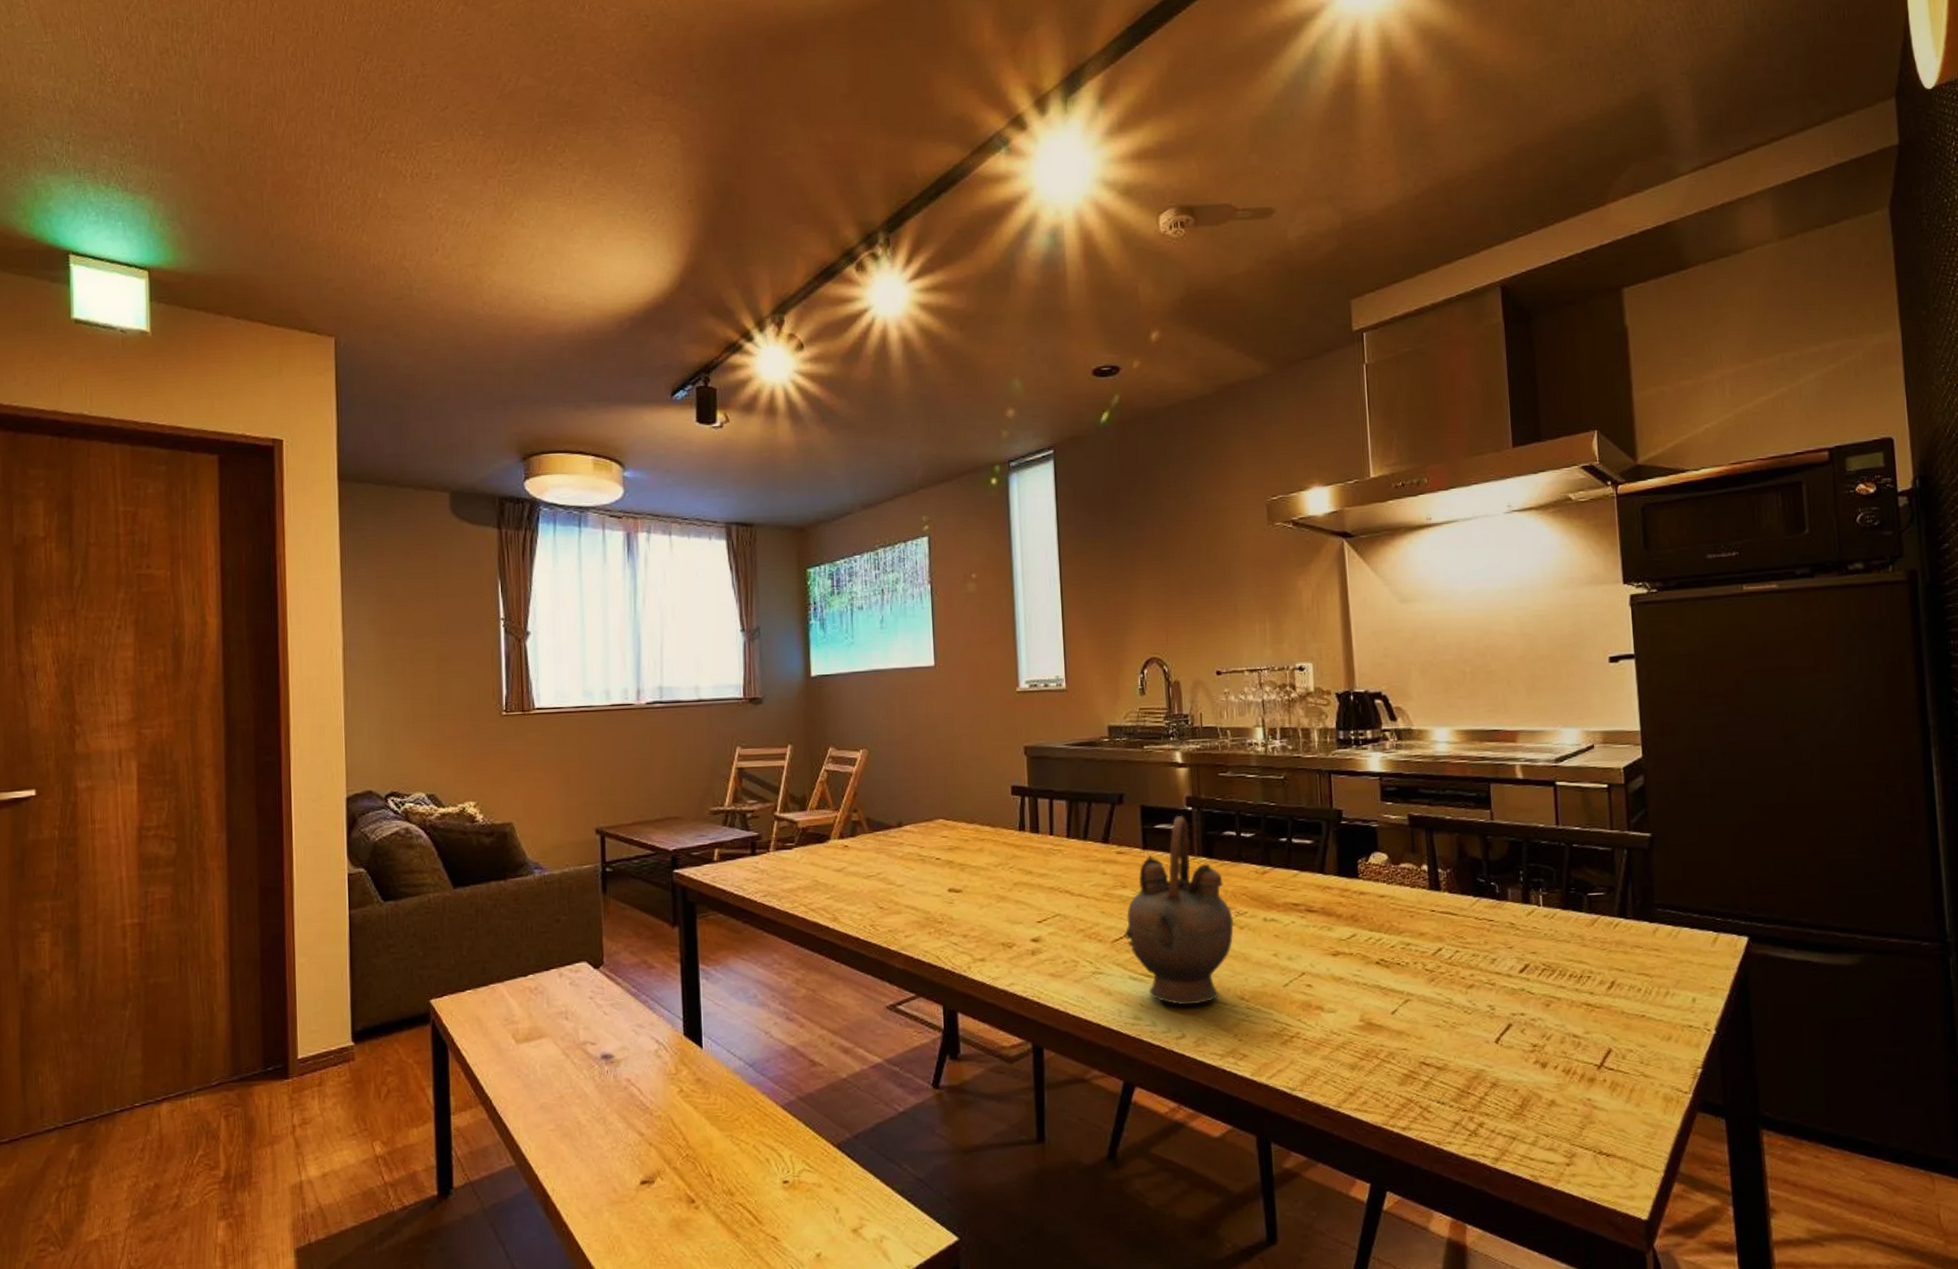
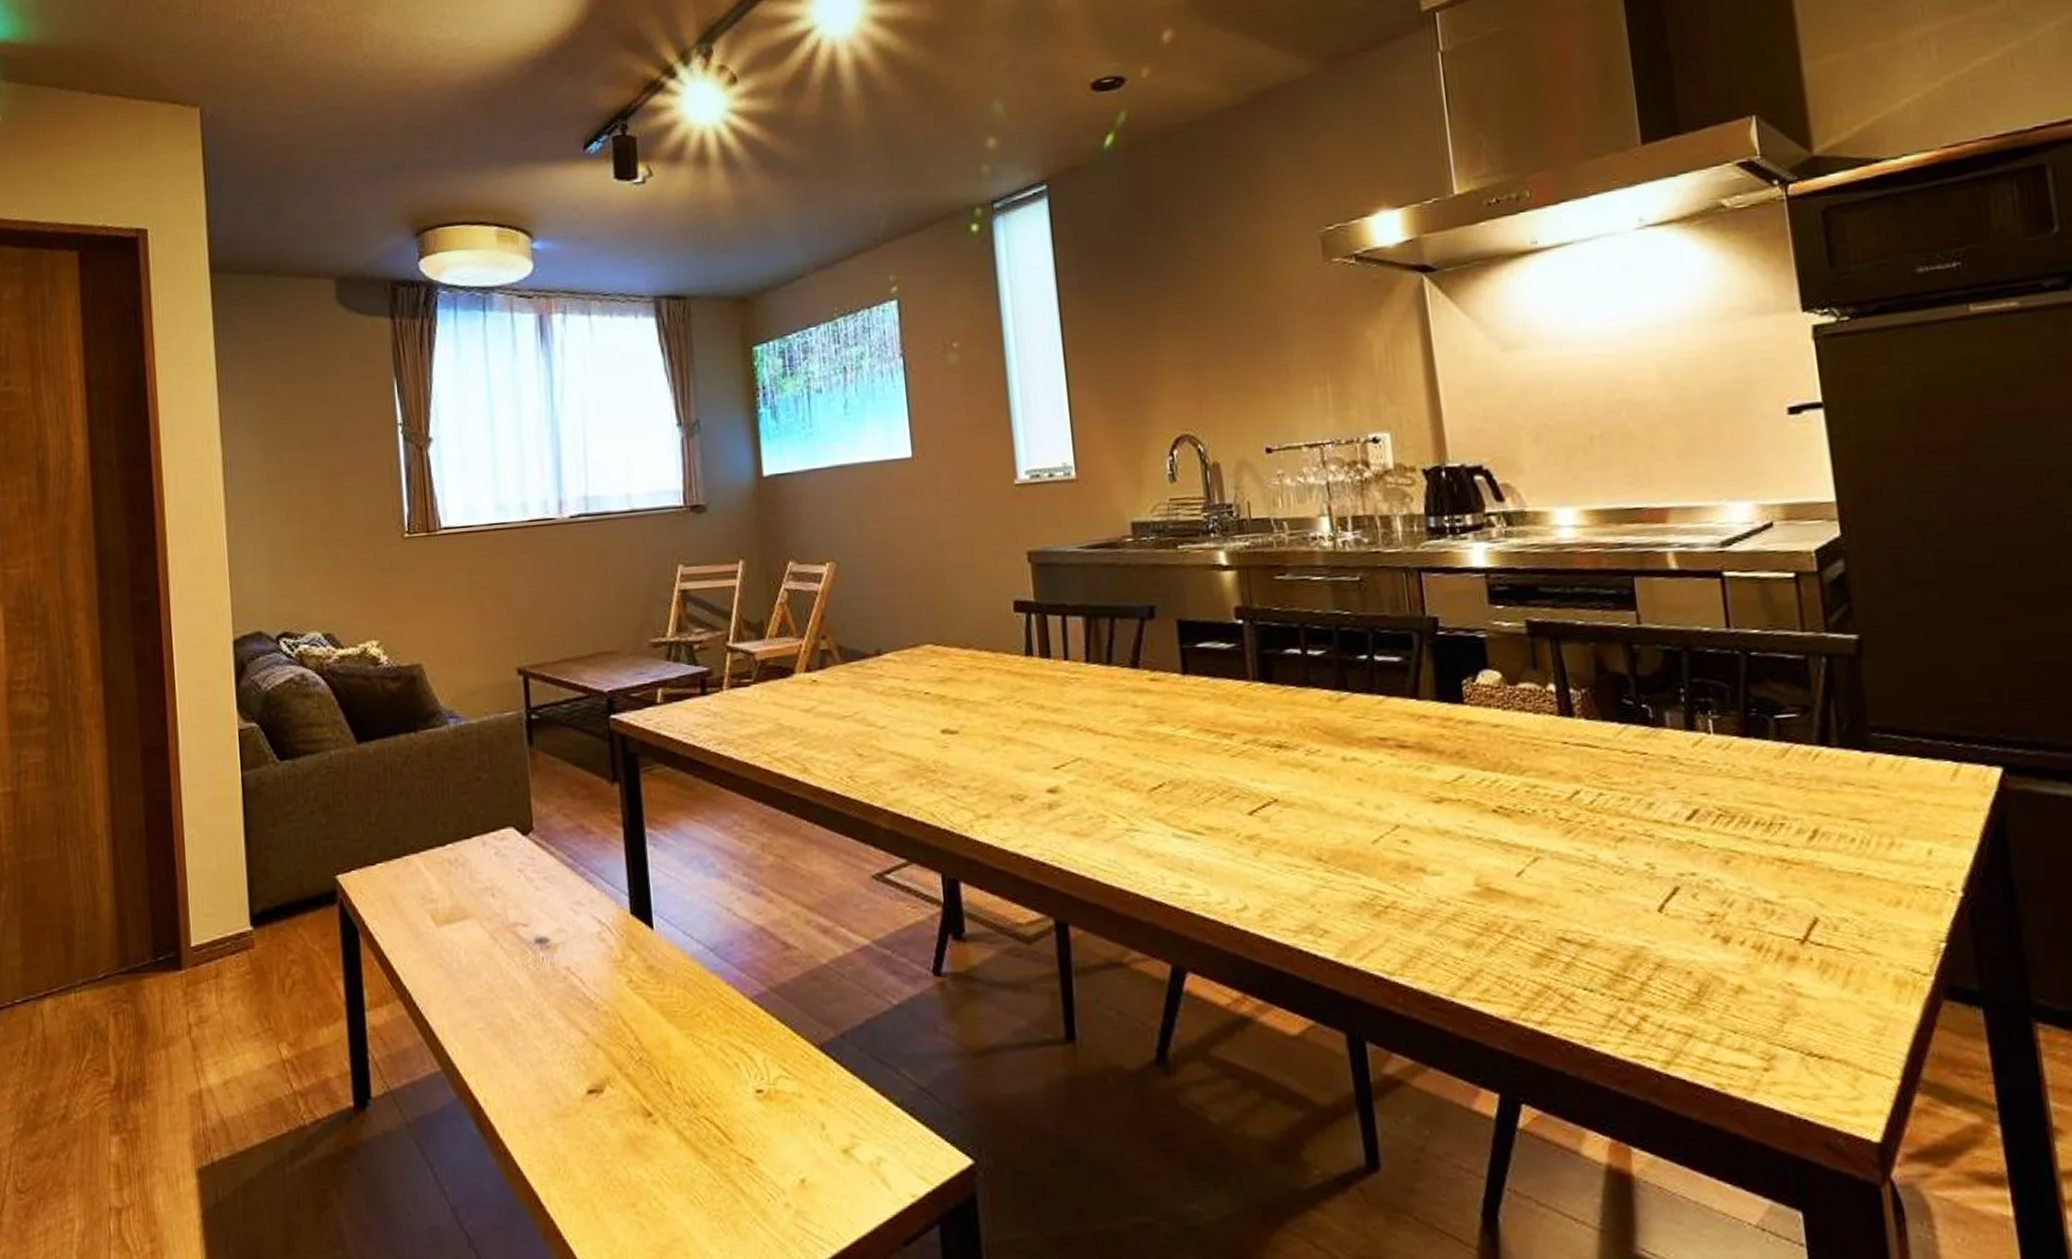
teapot: present [1123,816,1234,1006] -> none [1163,631,1304,869]

